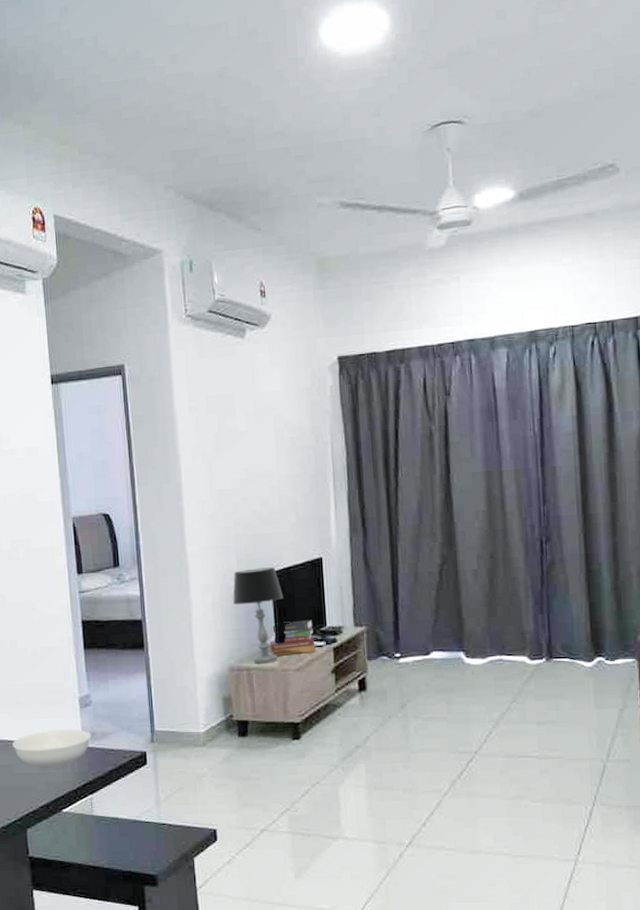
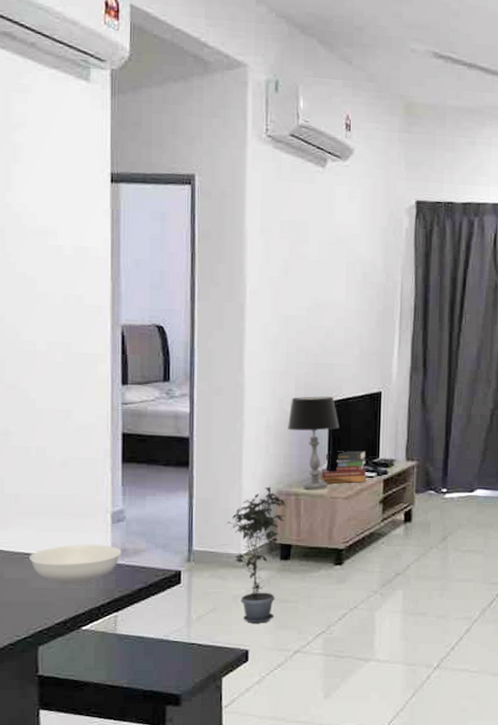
potted plant: none [184,663,239,802] -> present [227,487,286,623]

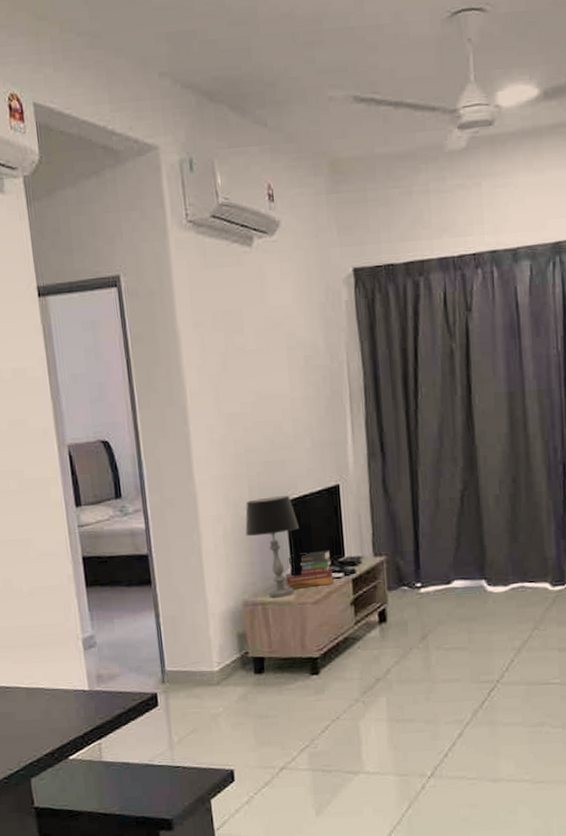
bowl: present [30,544,122,586] -> none [11,672,97,717]
potted plant: present [227,487,286,623] -> none [196,598,256,742]

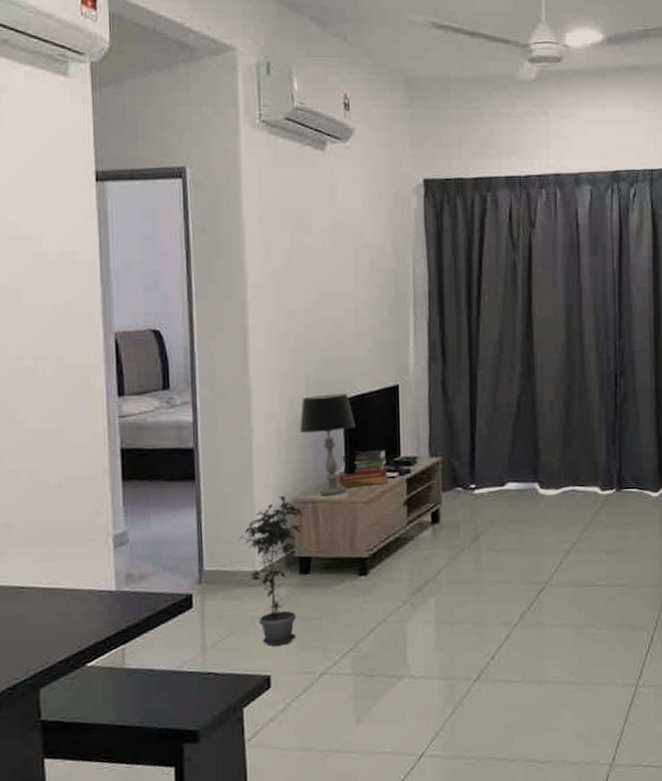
potted plant: none [196,598,256,742] -> present [239,495,303,646]

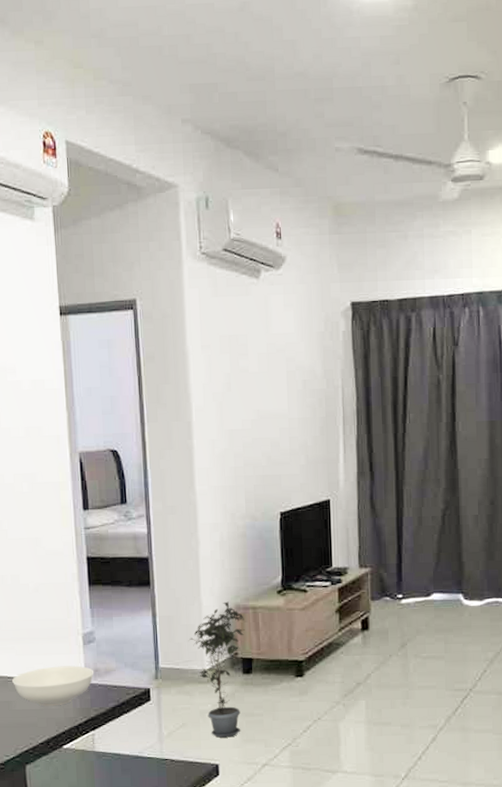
bowl: none [26,571,127,620] -> present [12,665,94,707]
table lamp: present [300,394,356,496] -> none [241,508,292,603]
books: present [339,449,388,488] -> none [276,560,321,595]

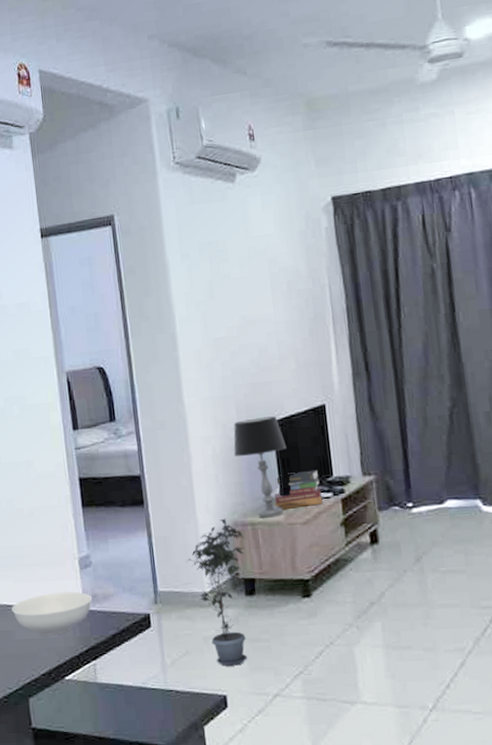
table lamp: none [241,508,292,603] -> present [233,416,287,518]
books: none [276,560,321,595] -> present [274,469,323,509]

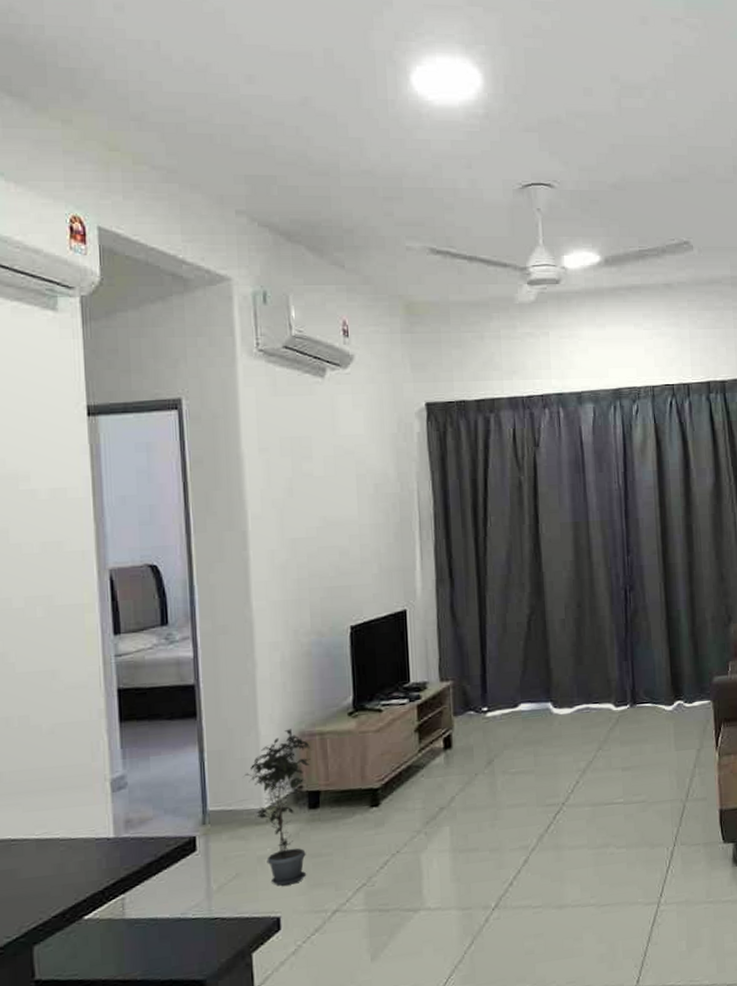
bowl: present [12,591,93,636] -> none [17,817,125,871]
table lamp: present [233,416,287,518] -> none [305,621,364,727]
books: present [274,469,323,509] -> none [347,676,398,717]

